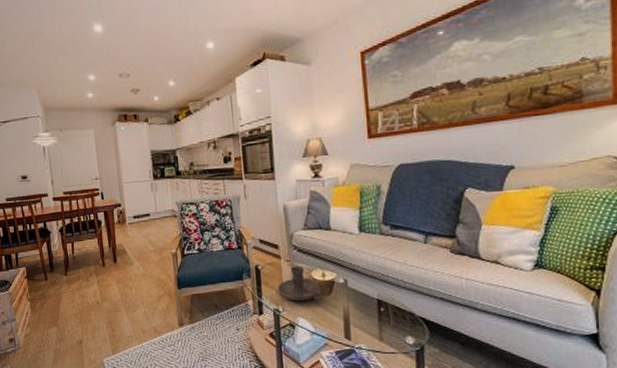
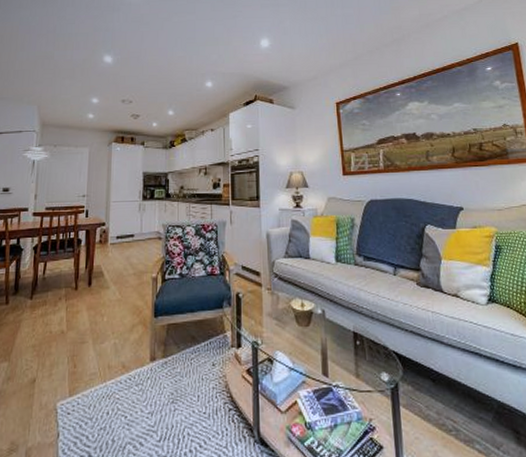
candle holder: present [278,266,323,302] -> none [258,294,301,333]

